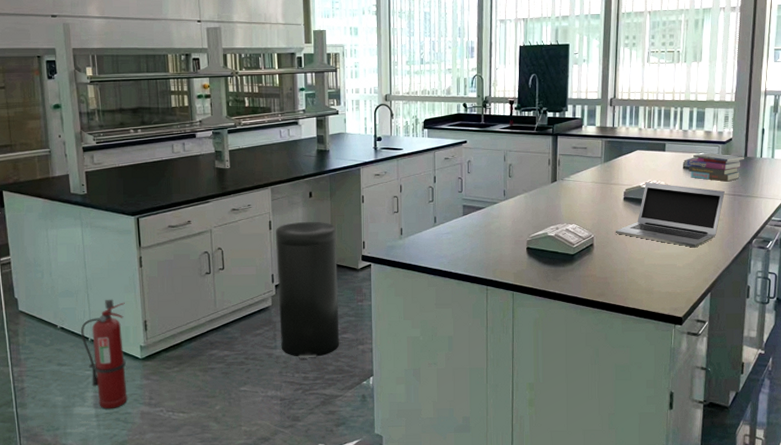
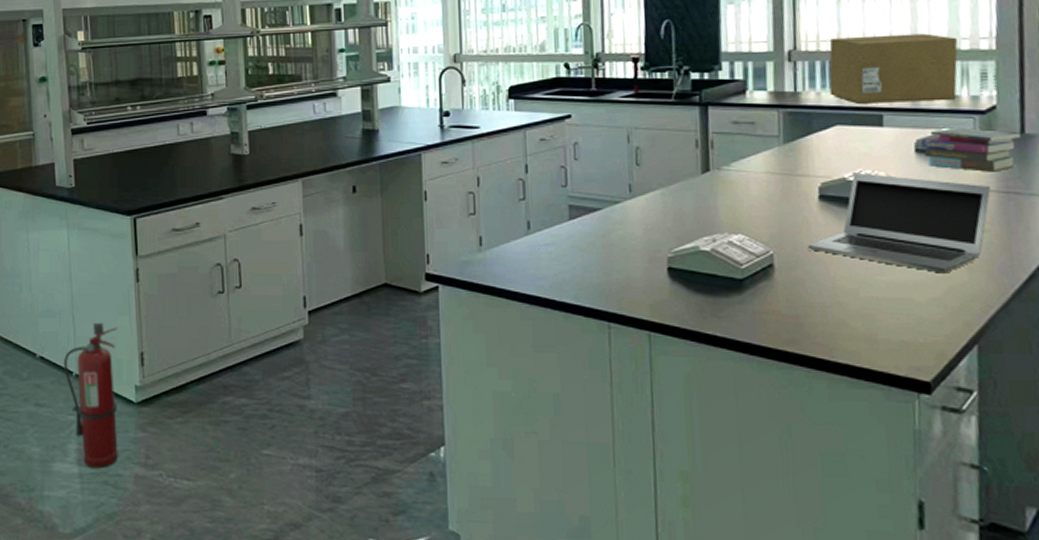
pedal bin: present [275,221,340,358] -> none [307,225,397,415]
box: none [634,89,713,136] -> present [829,33,958,104]

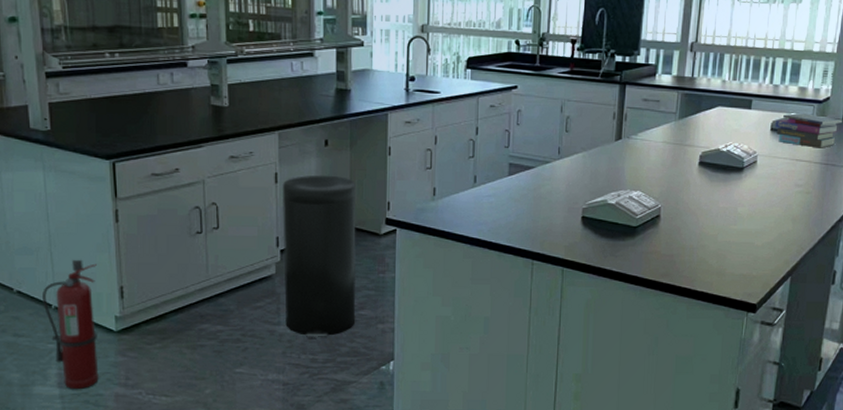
pedal bin: none [307,225,397,415] -> present [282,175,356,337]
laptop: present [807,172,991,274] -> none [686,145,816,224]
box: present [829,33,958,104] -> none [717,34,812,91]

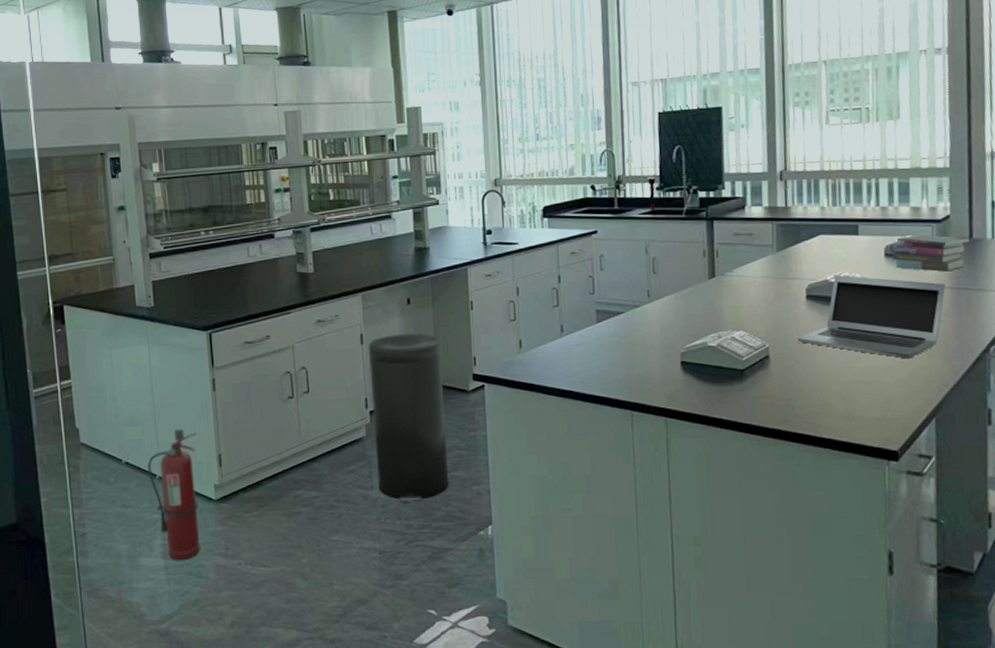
laptop: none [686,145,816,224] -> present [797,275,946,359]

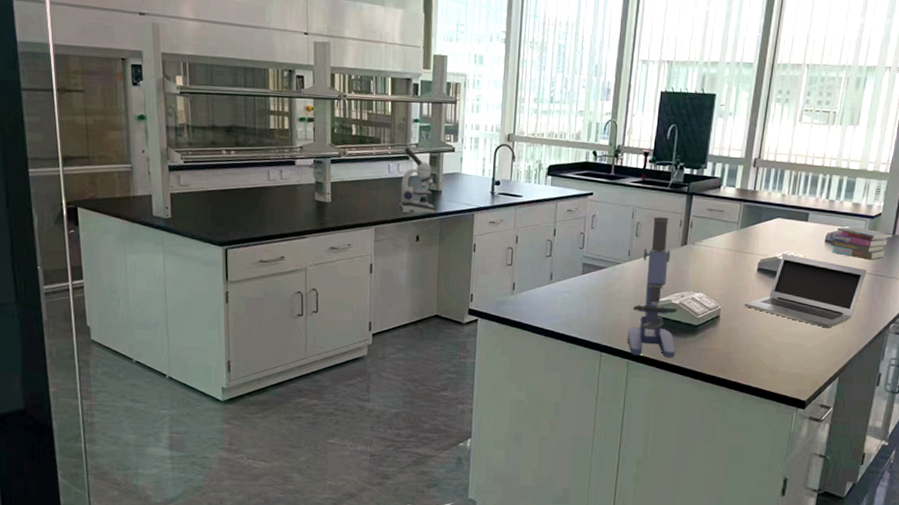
fire extinguisher: present [148,428,200,560] -> none [158,334,207,451]
pedal bin: present [368,333,449,501] -> none [374,267,443,414]
microscope: none [385,205,425,277] -> present [398,146,436,215]
microscope: none [661,249,722,412] -> present [627,217,678,359]

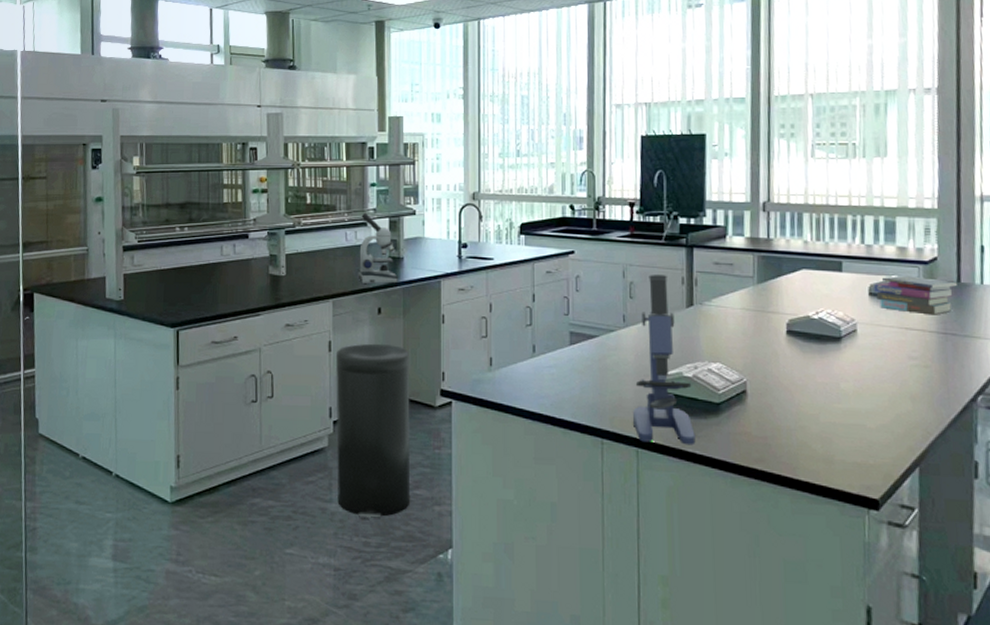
pedal bin: none [374,267,443,414] -> present [335,343,411,518]
laptop: present [744,253,867,328] -> none [776,311,932,403]

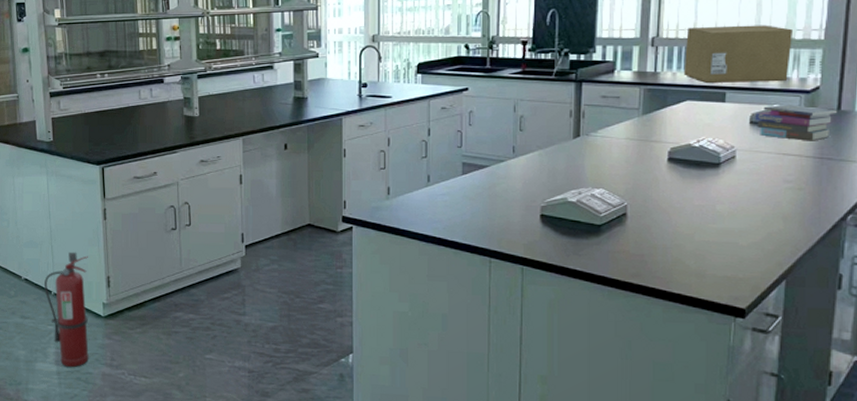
fire extinguisher: none [104,426,156,563] -> present [44,252,89,367]
pedal bin: present [335,343,411,518] -> none [246,176,316,328]
microscope: present [357,212,398,285] -> none [265,56,302,123]
microscope: present [633,275,696,446] -> none [520,109,577,263]
box: none [797,192,906,252] -> present [683,25,794,83]

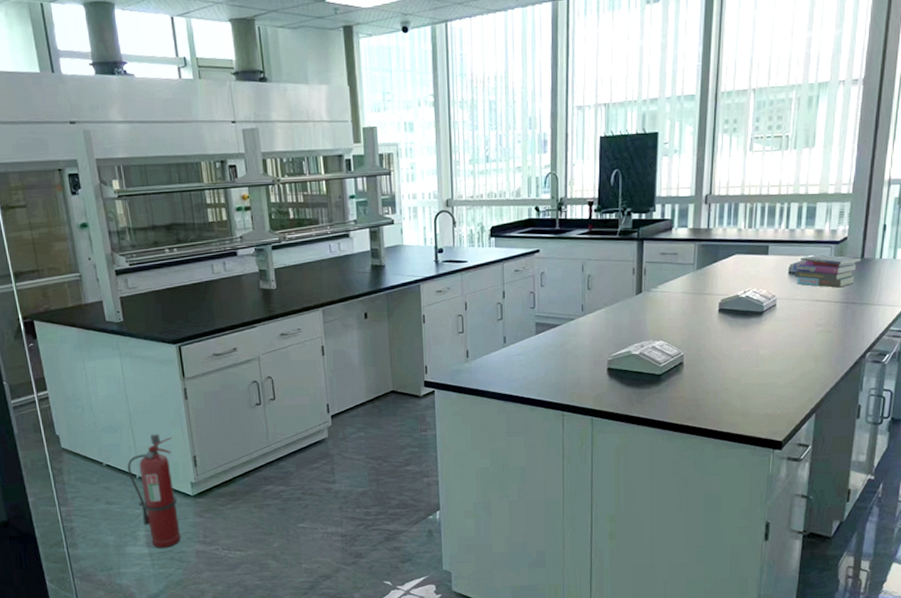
box: present [683,25,794,83] -> none [733,180,827,237]

